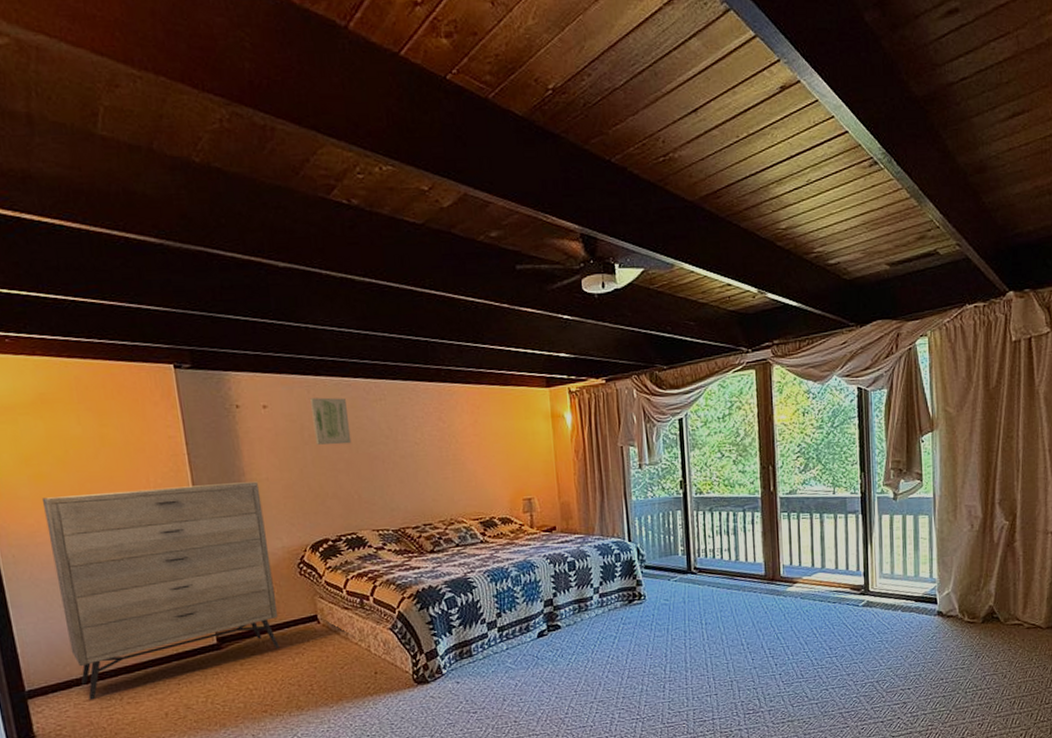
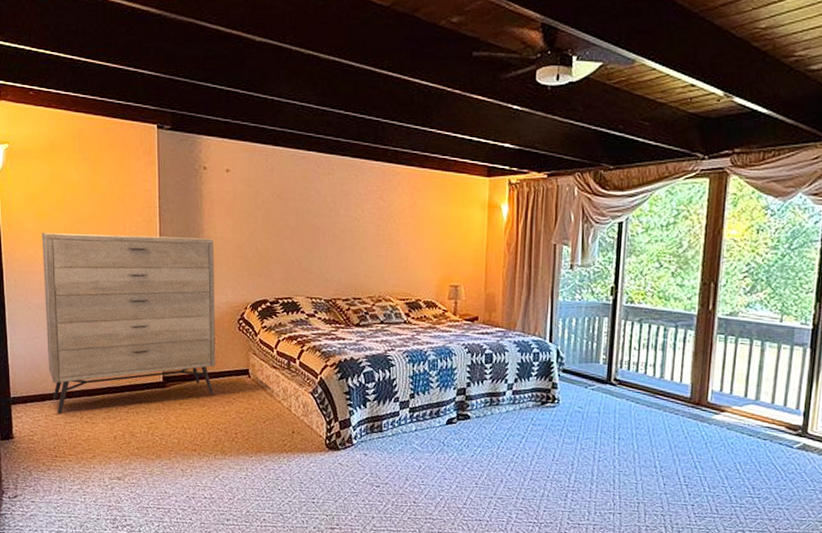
wall art: present [310,397,352,445] -> none [267,166,299,213]

